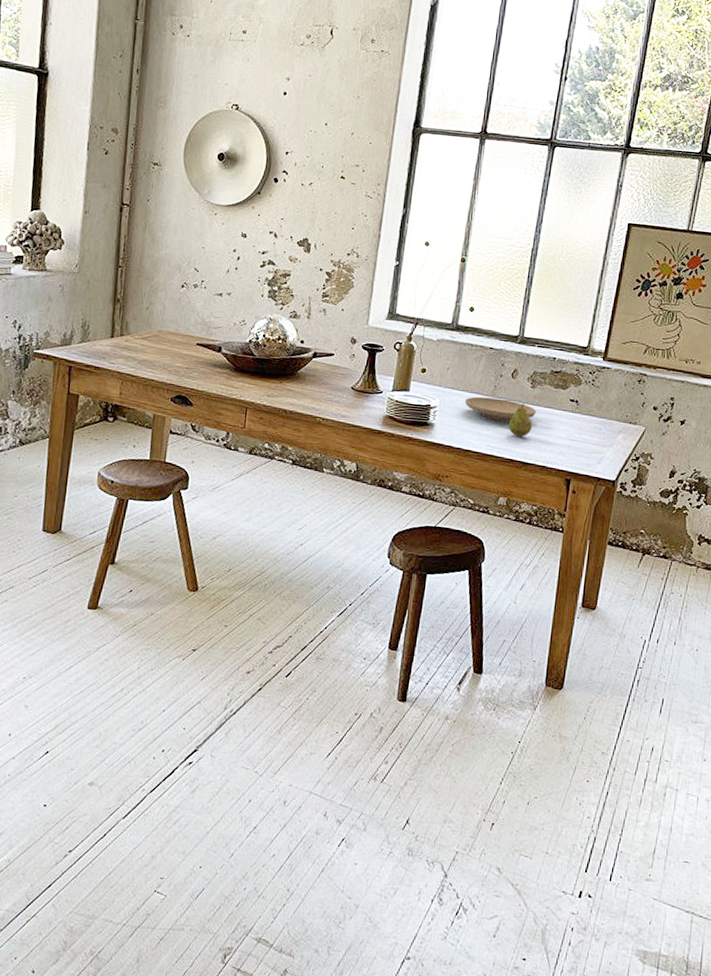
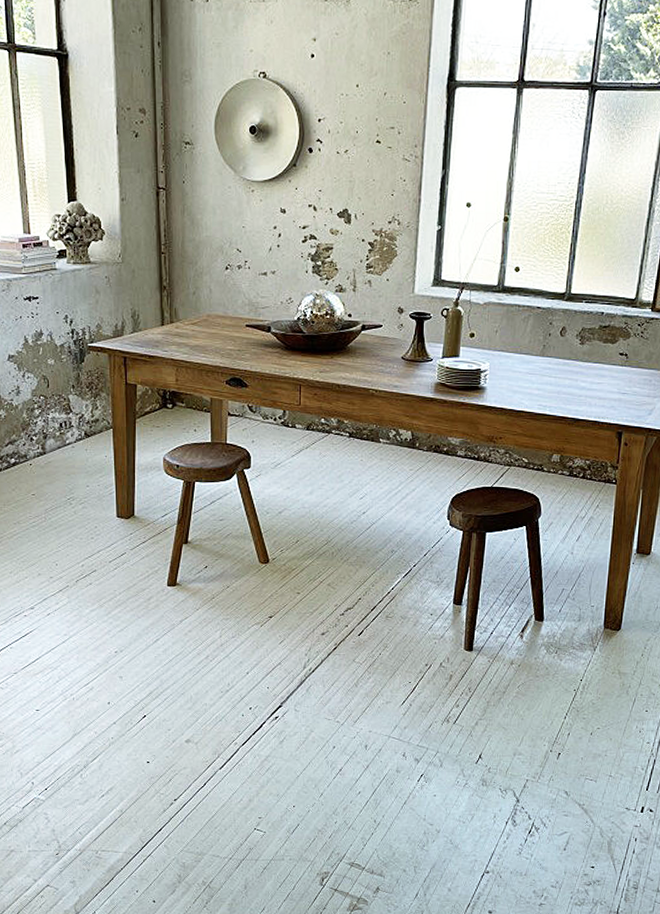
plate: present [464,396,536,422] -> none [514,357,586,380]
fruit: present [508,403,533,437] -> none [558,361,583,394]

